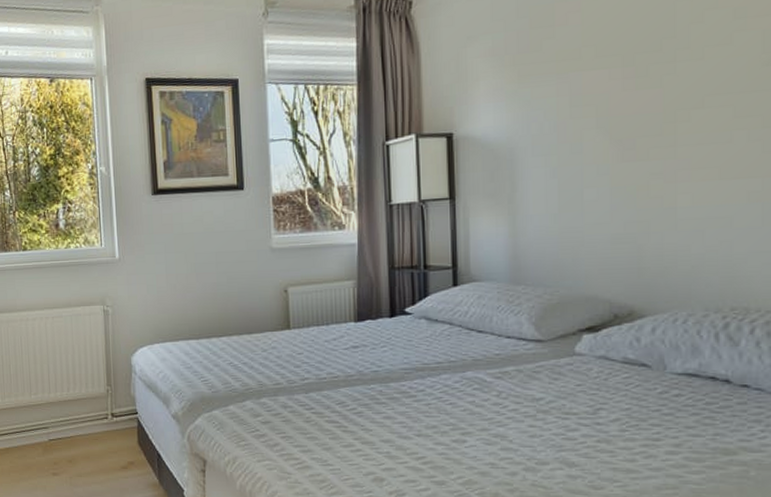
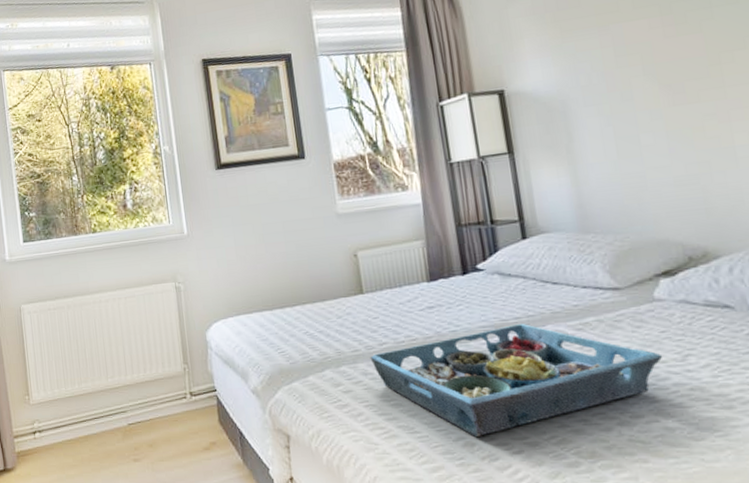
serving tray: none [291,368,576,473] -> present [370,323,663,437]

